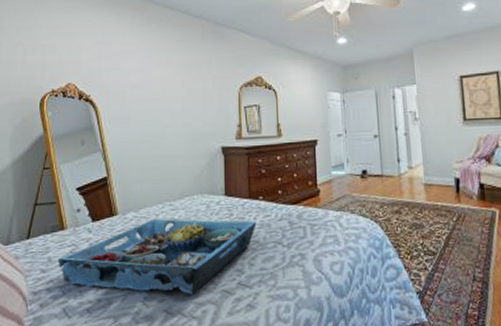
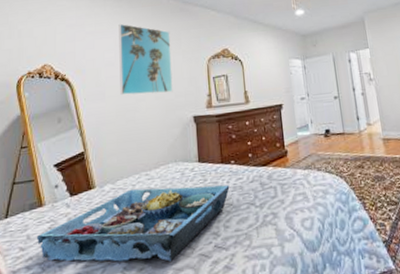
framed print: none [146,43,201,121] -> present [118,23,173,96]

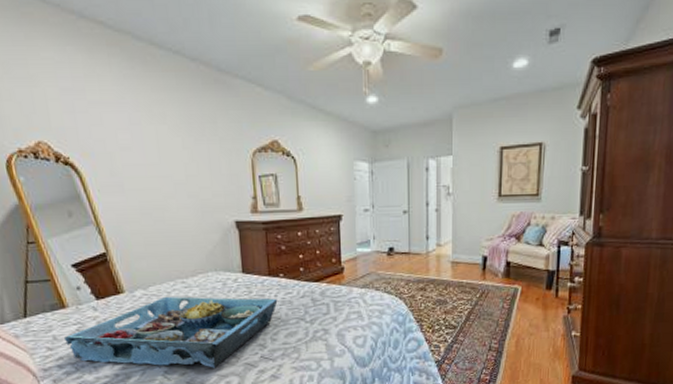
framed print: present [118,23,173,96] -> none [132,93,210,191]

